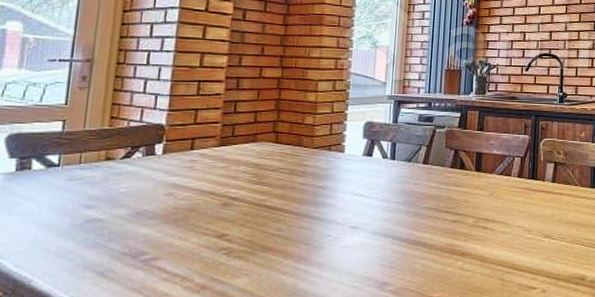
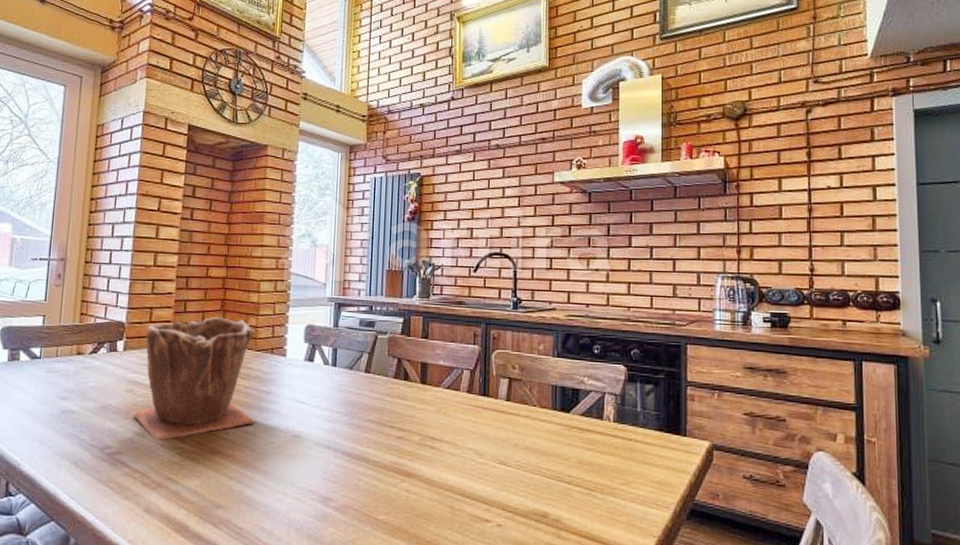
plant pot: none [174,117,312,243] -> present [134,317,255,441]

